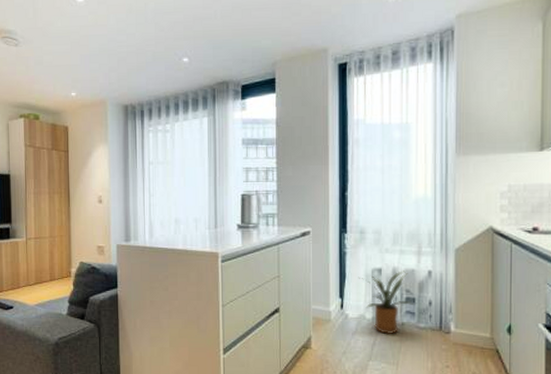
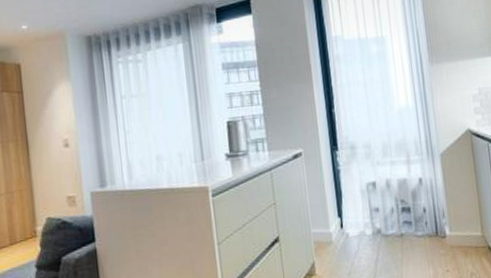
house plant: present [358,271,416,335] -> none [354,181,411,248]

